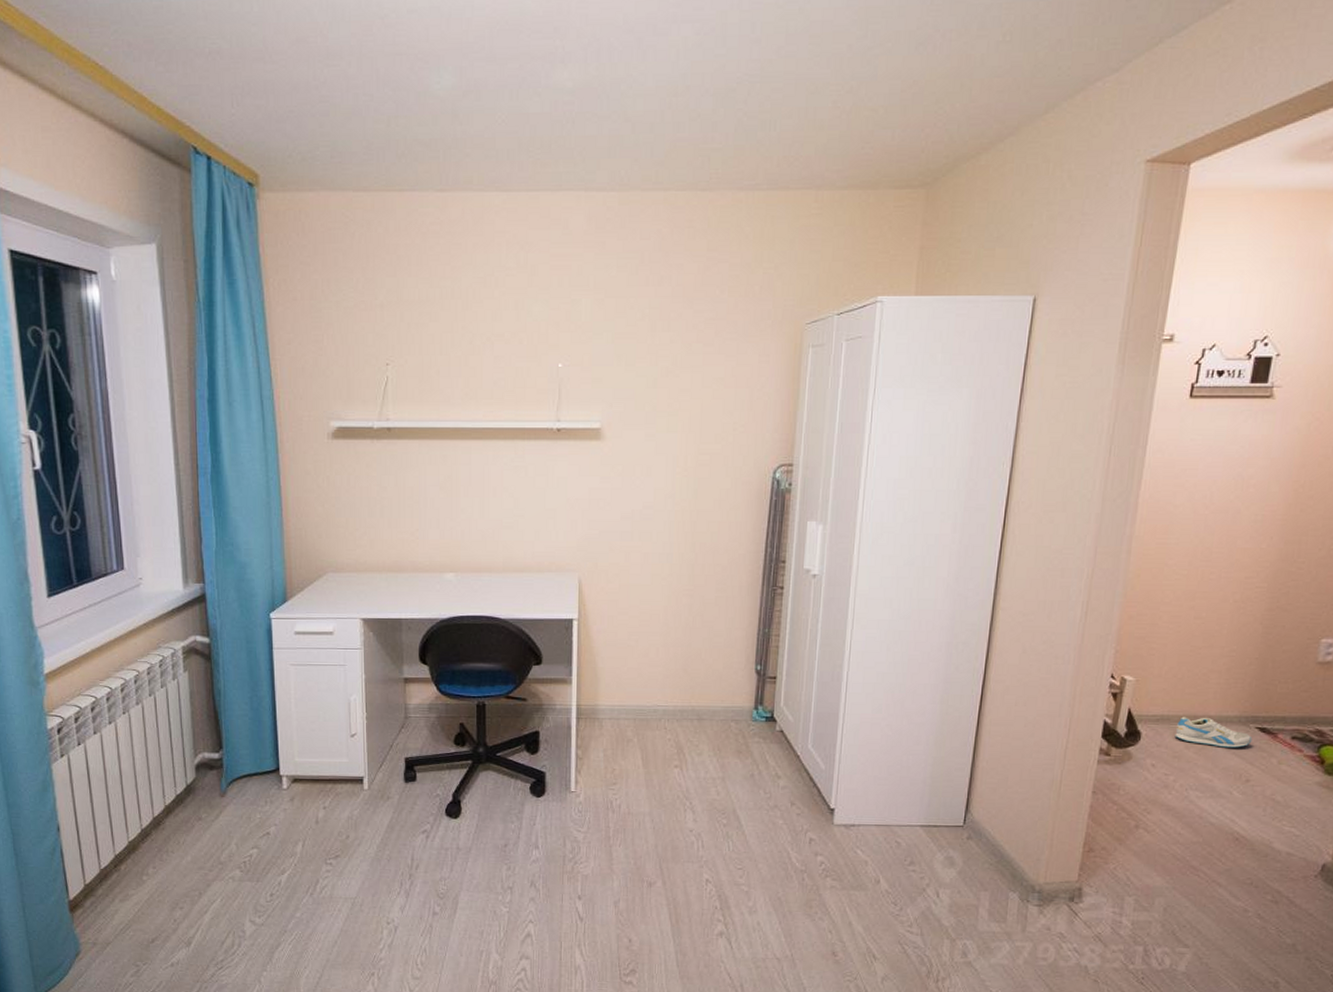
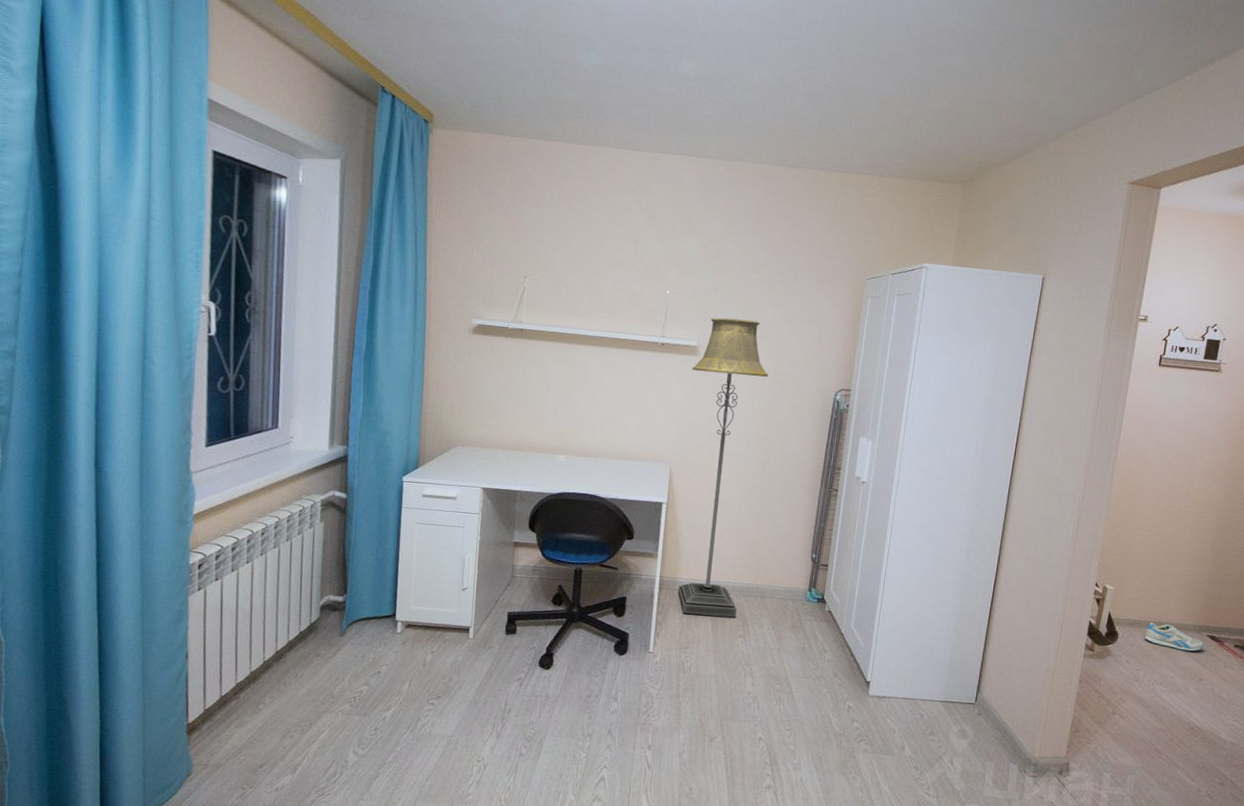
floor lamp: none [596,390,691,746] -> present [678,317,769,618]

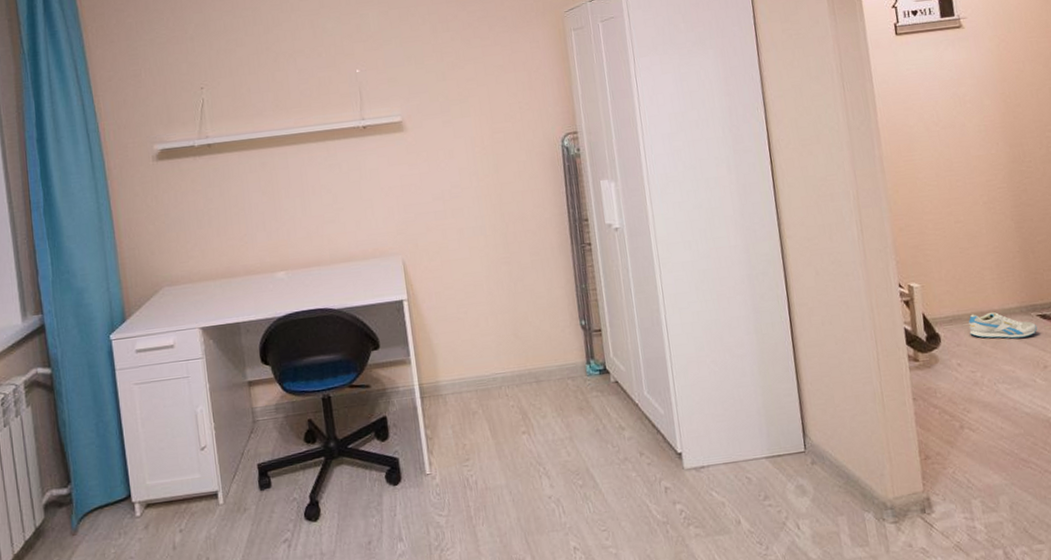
floor lamp: present [678,317,769,618] -> none [402,81,514,421]

